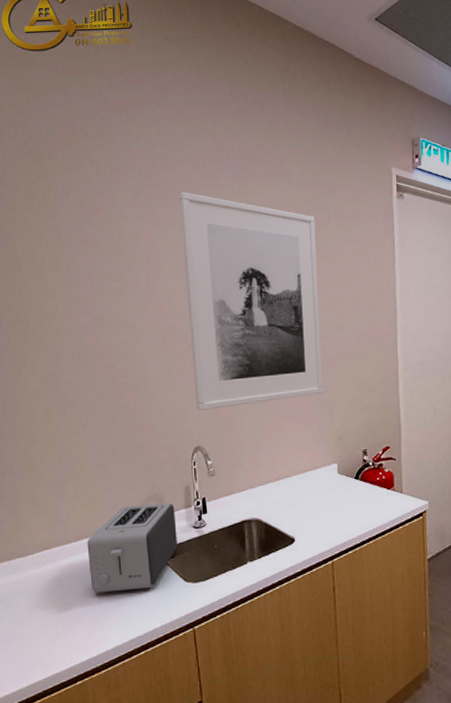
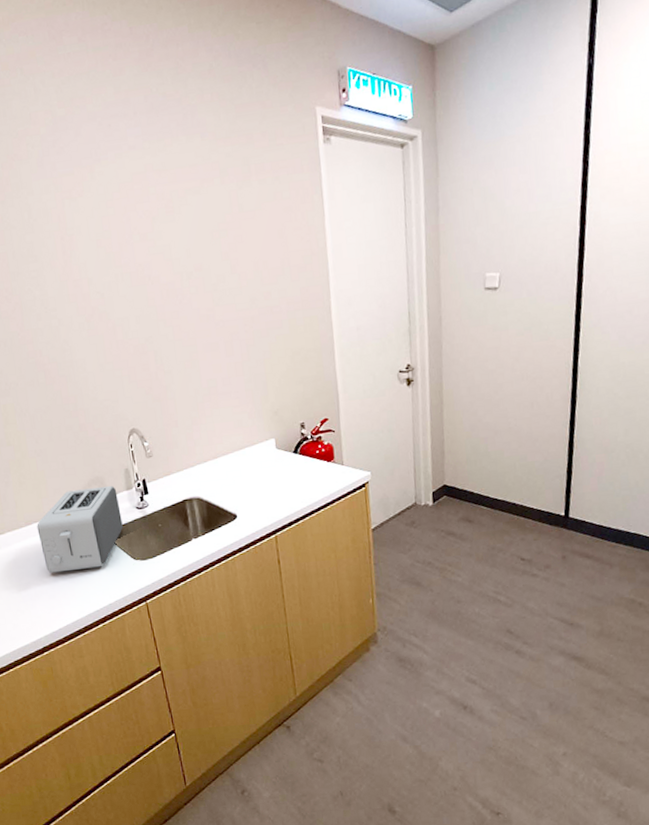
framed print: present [179,192,324,410] -> none [87,157,256,392]

